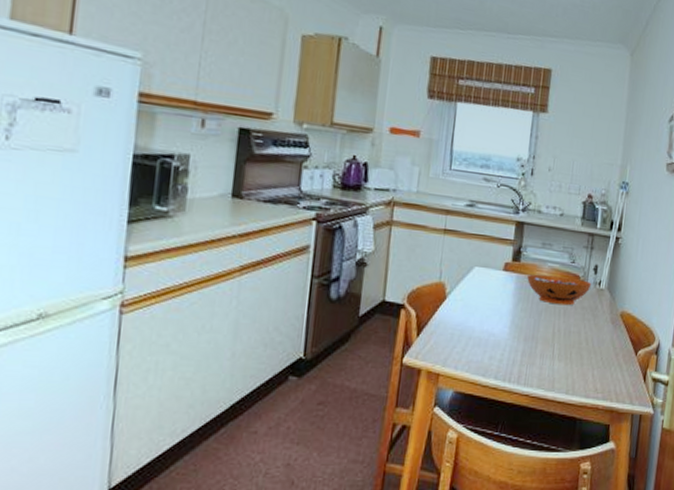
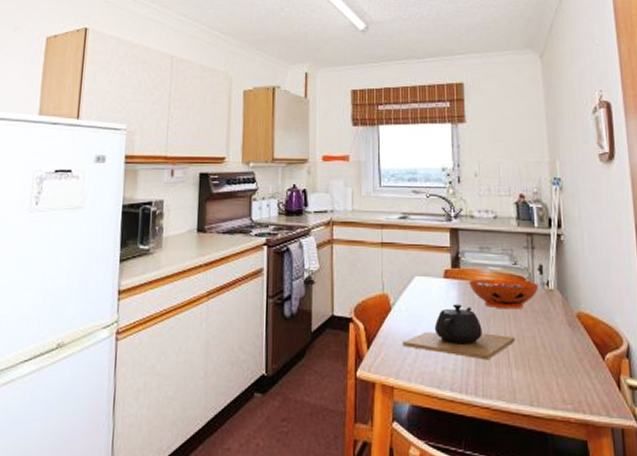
teapot: none [453,296,562,352] -> present [402,304,515,361]

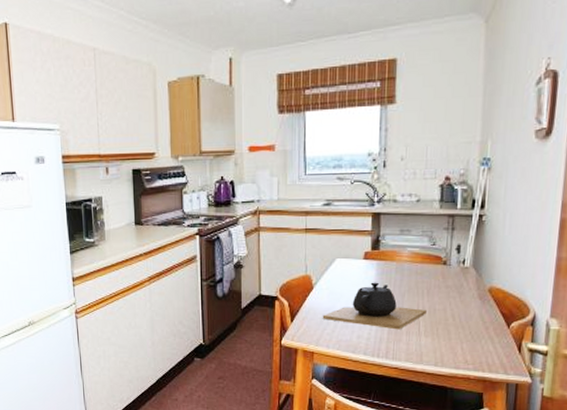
decorative bowl: present [469,279,539,310] -> none [387,259,455,286]

